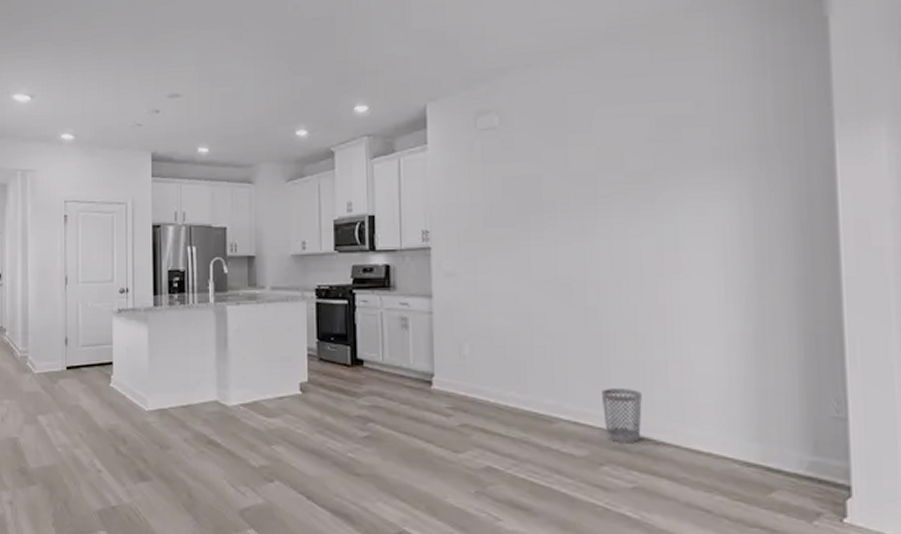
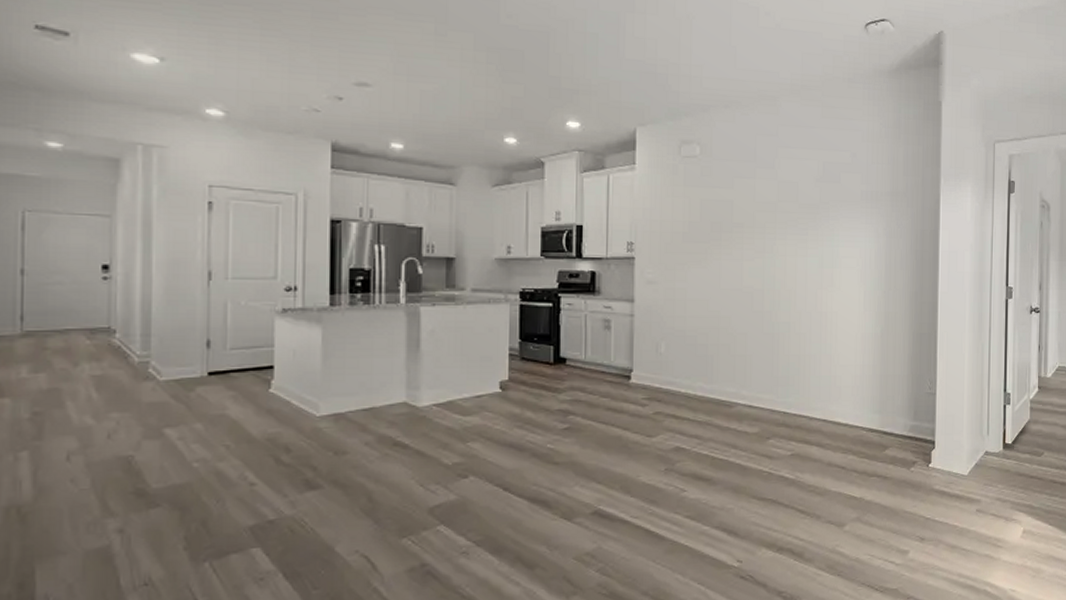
wastebasket: present [602,388,642,444] -> none [772,377,801,421]

